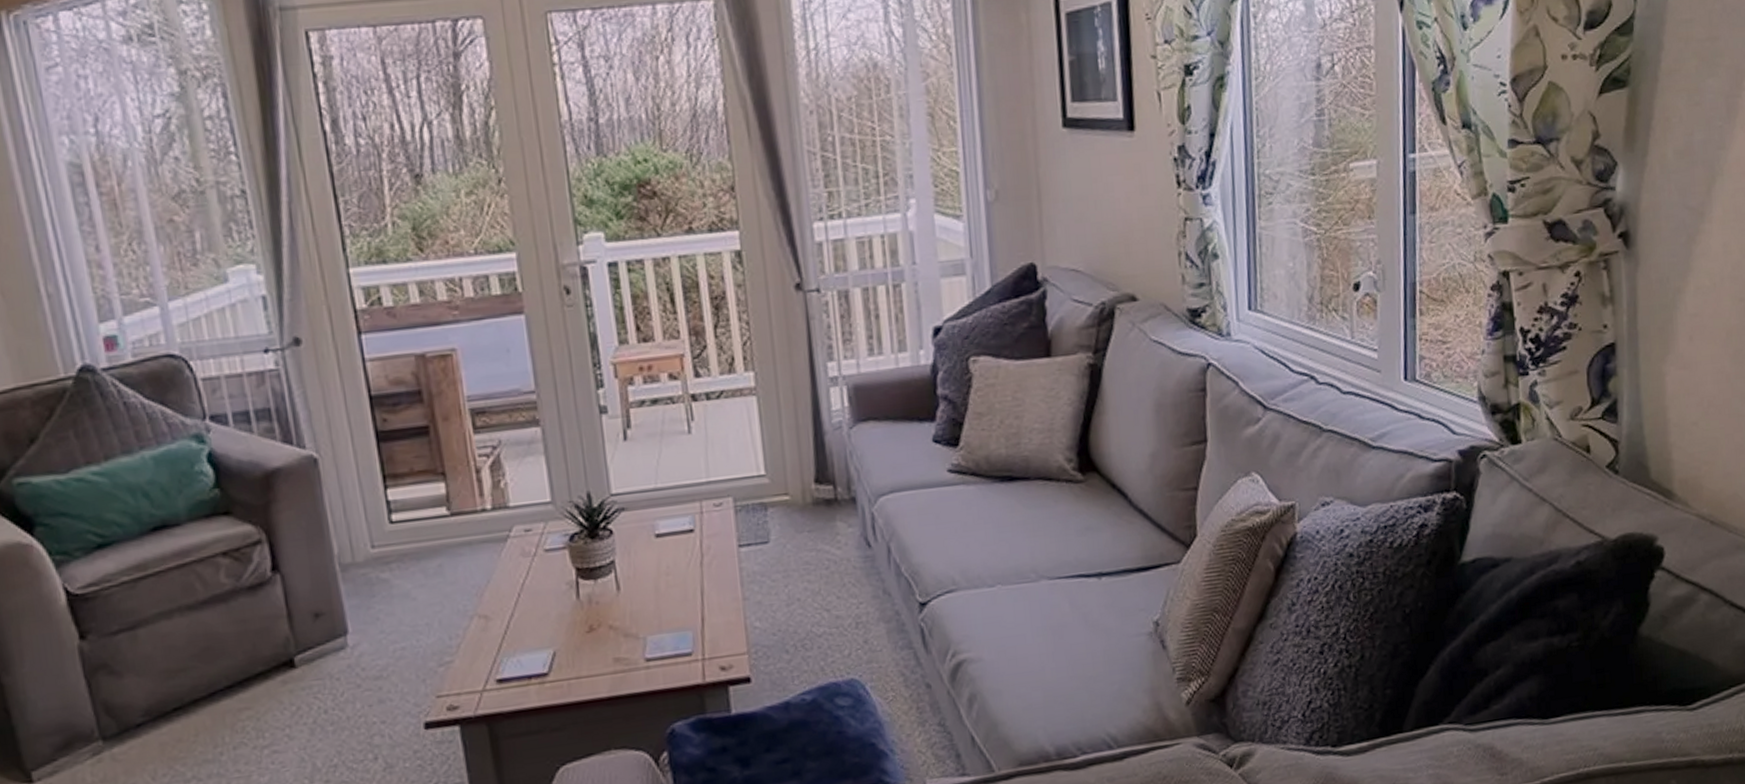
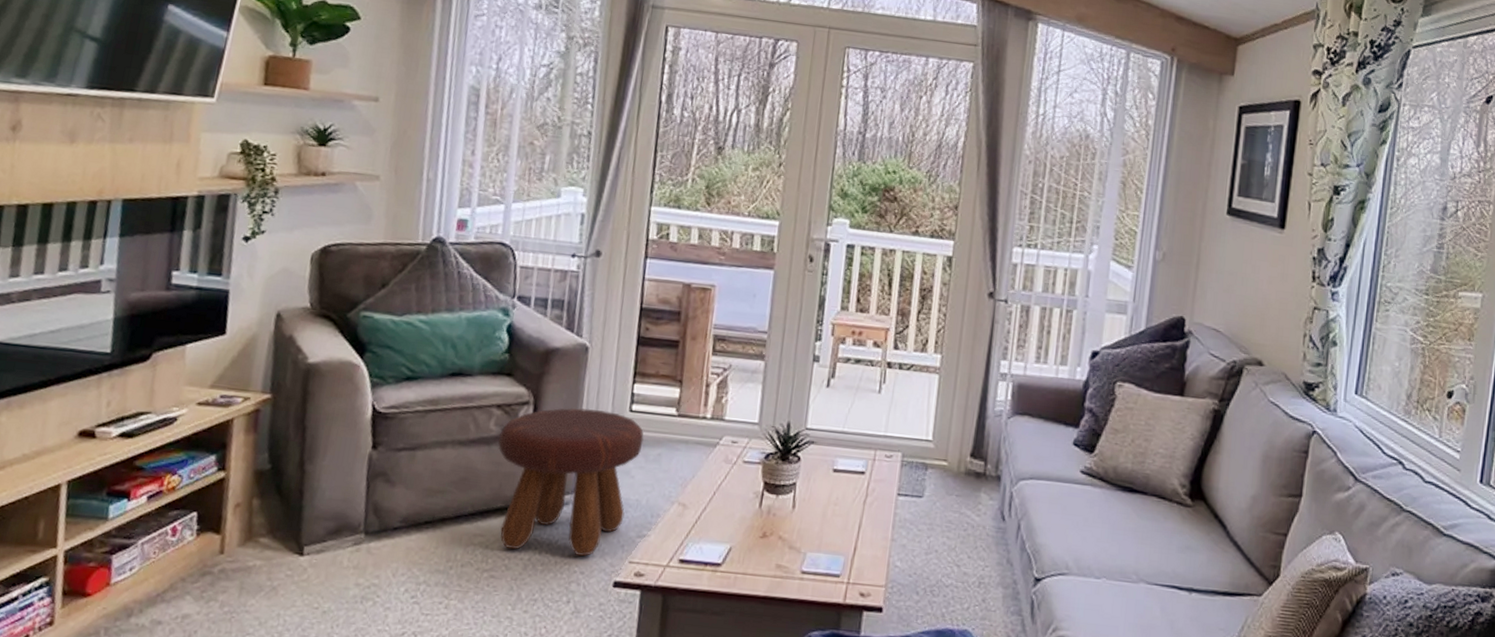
footstool: none [234,528,418,716] -> present [497,407,644,557]

